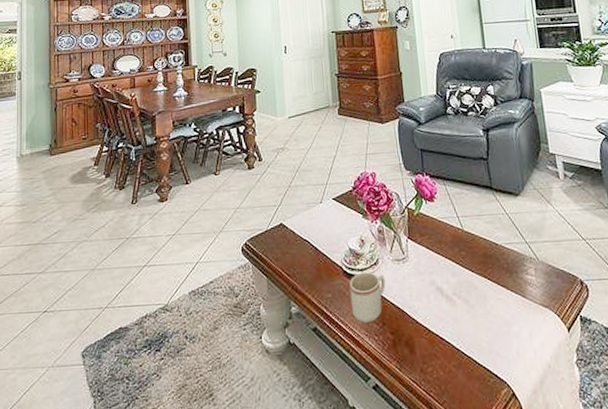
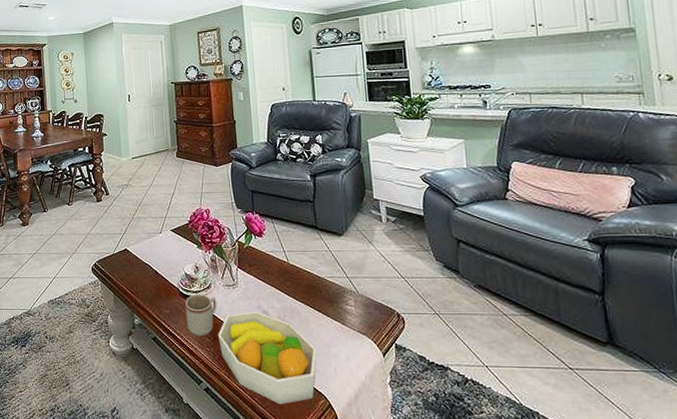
fruit bowl: none [387,288,497,398] -> present [218,311,317,404]

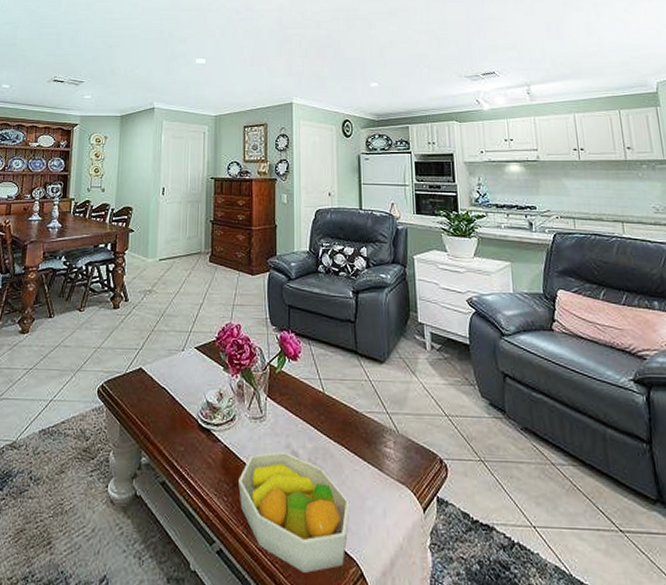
mug: present [185,294,217,336] -> none [203,427,240,482]

